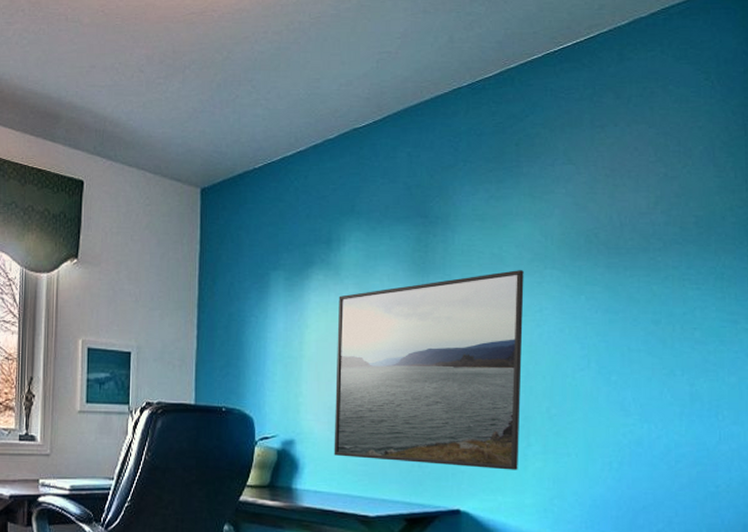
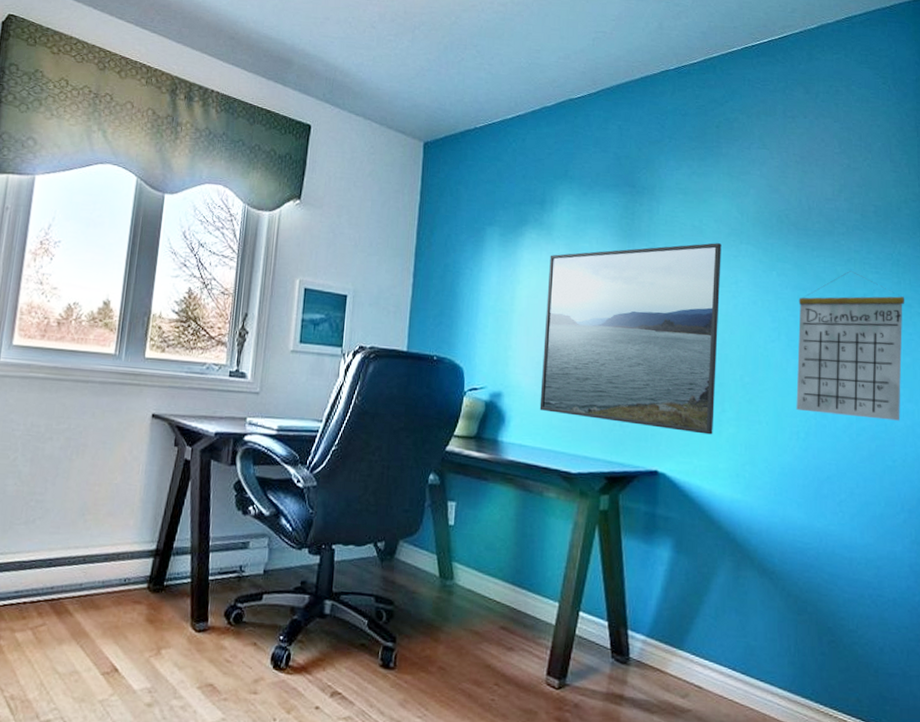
calendar: none [608,289,730,445] -> present [796,271,905,421]

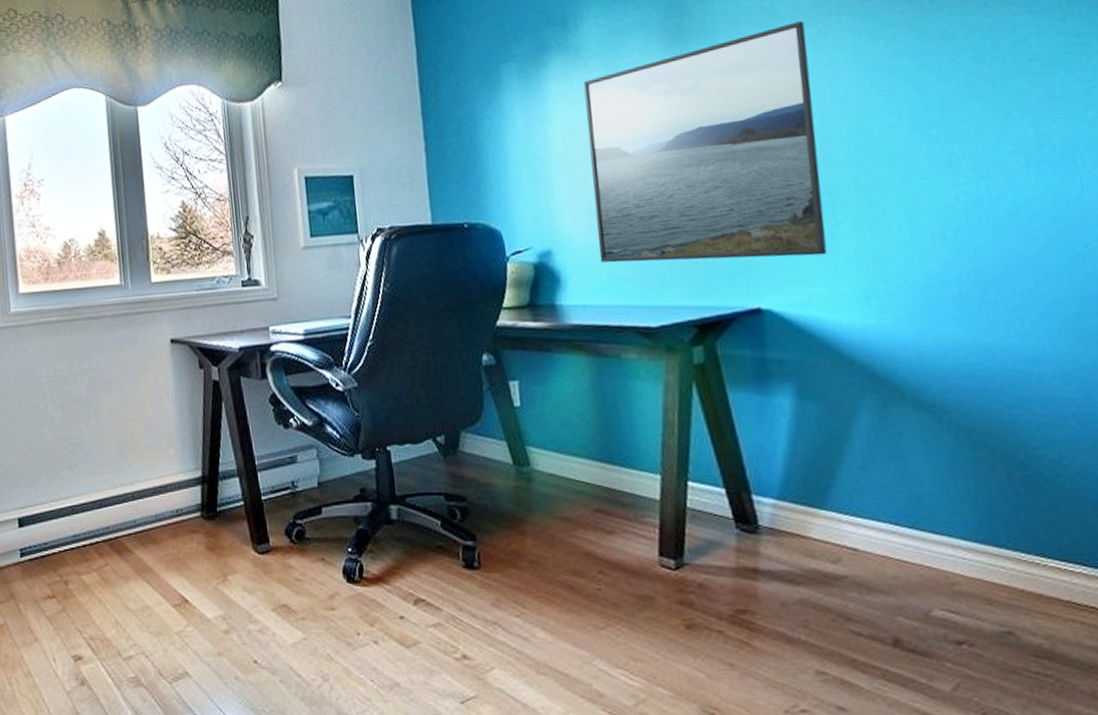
calendar: present [796,271,905,421] -> none [920,17,1089,206]

